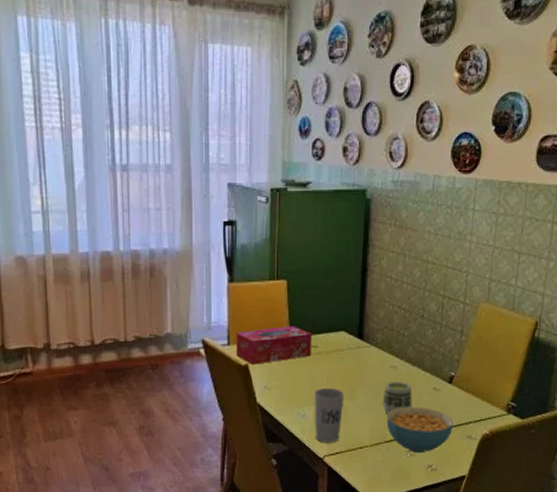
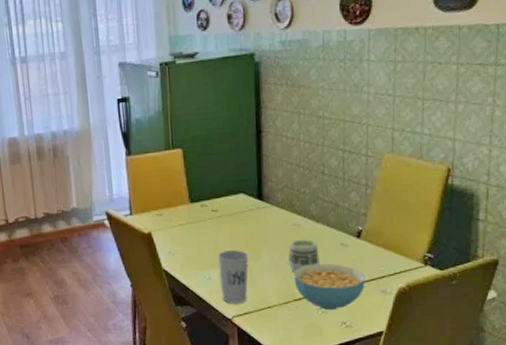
tissue box: present [236,326,311,365] -> none [137,192,212,232]

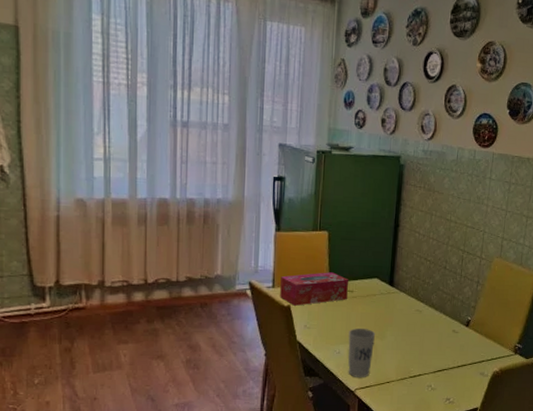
tissue box: none [137,192,212,232] -> present [280,272,348,306]
cup: present [287,239,320,273] -> none [408,324,435,353]
cereal bowl: present [294,263,365,311] -> none [411,346,469,388]

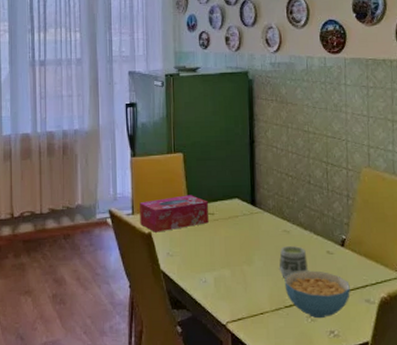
cup: present [348,329,376,377] -> none [214,254,243,309]
cup: none [408,324,435,353] -> present [278,246,308,279]
cereal bowl: none [411,346,469,388] -> present [284,270,350,319]

